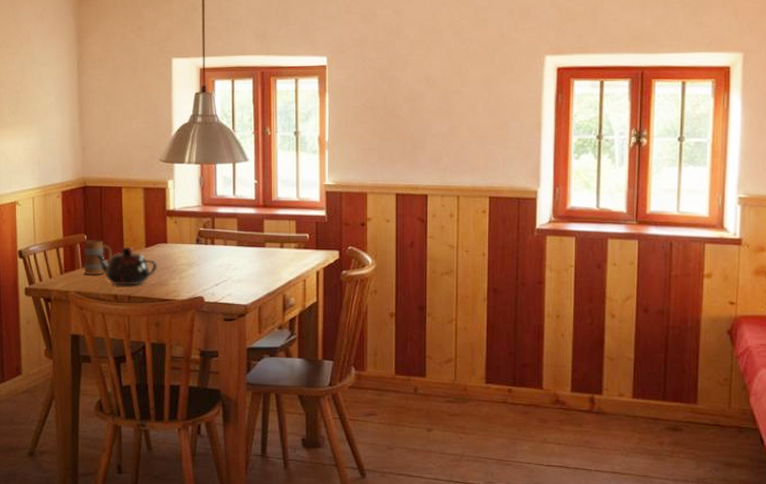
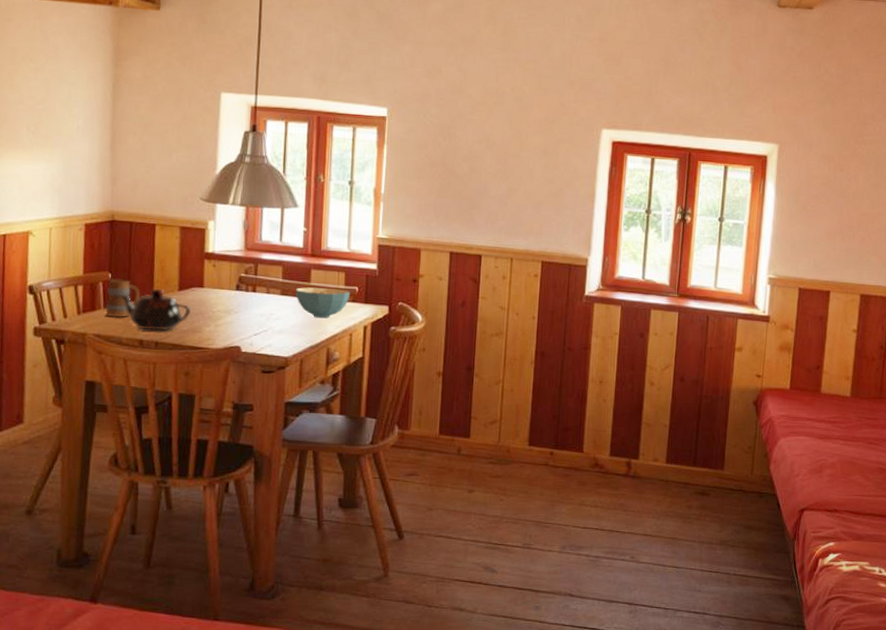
cereal bowl: none [250,237,302,266] -> present [295,287,351,319]

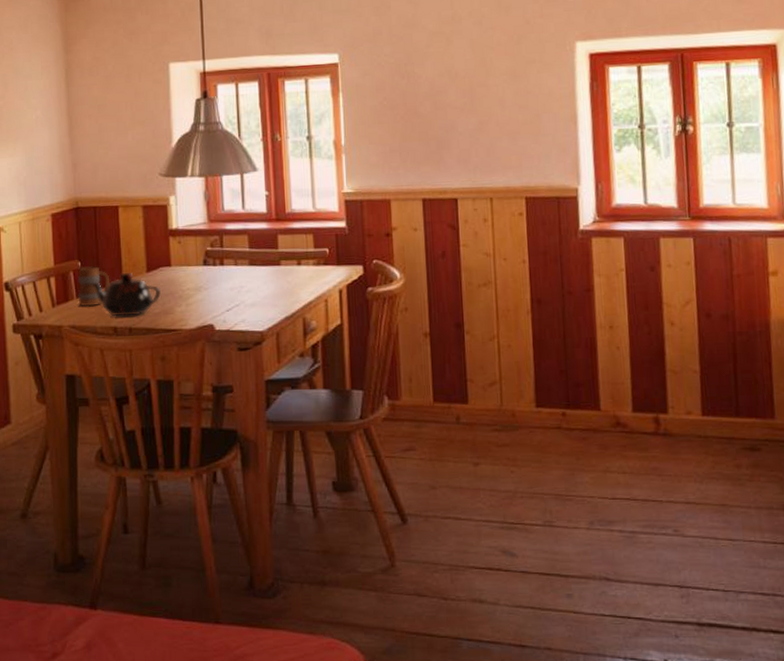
cereal bowl: present [295,287,351,319] -> none [263,253,321,286]

